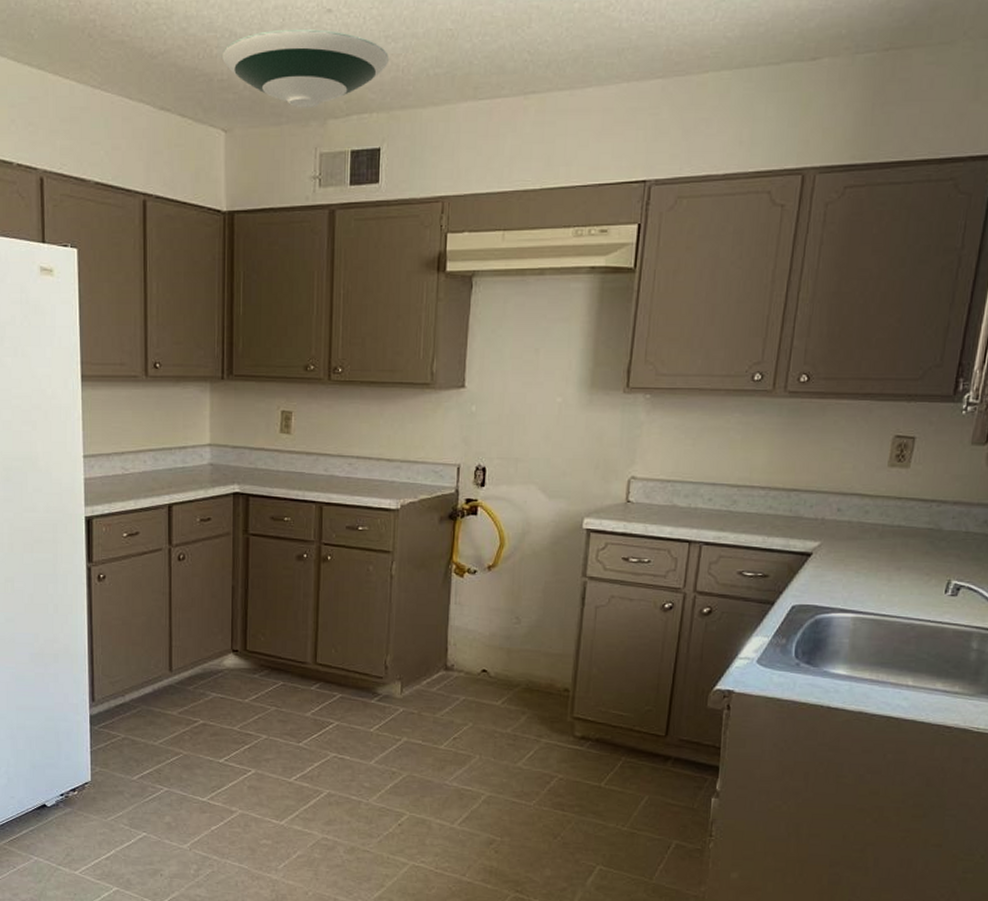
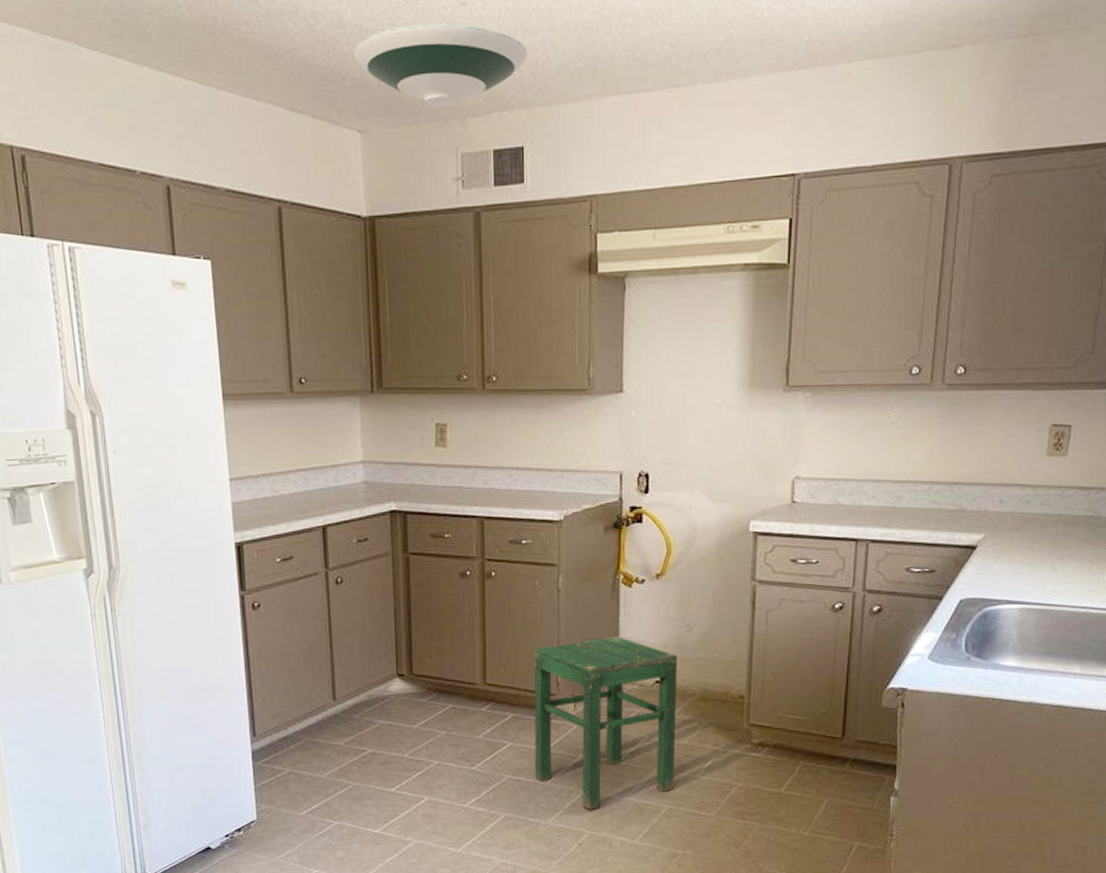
stool: none [359,624,505,792] -> present [534,636,678,810]

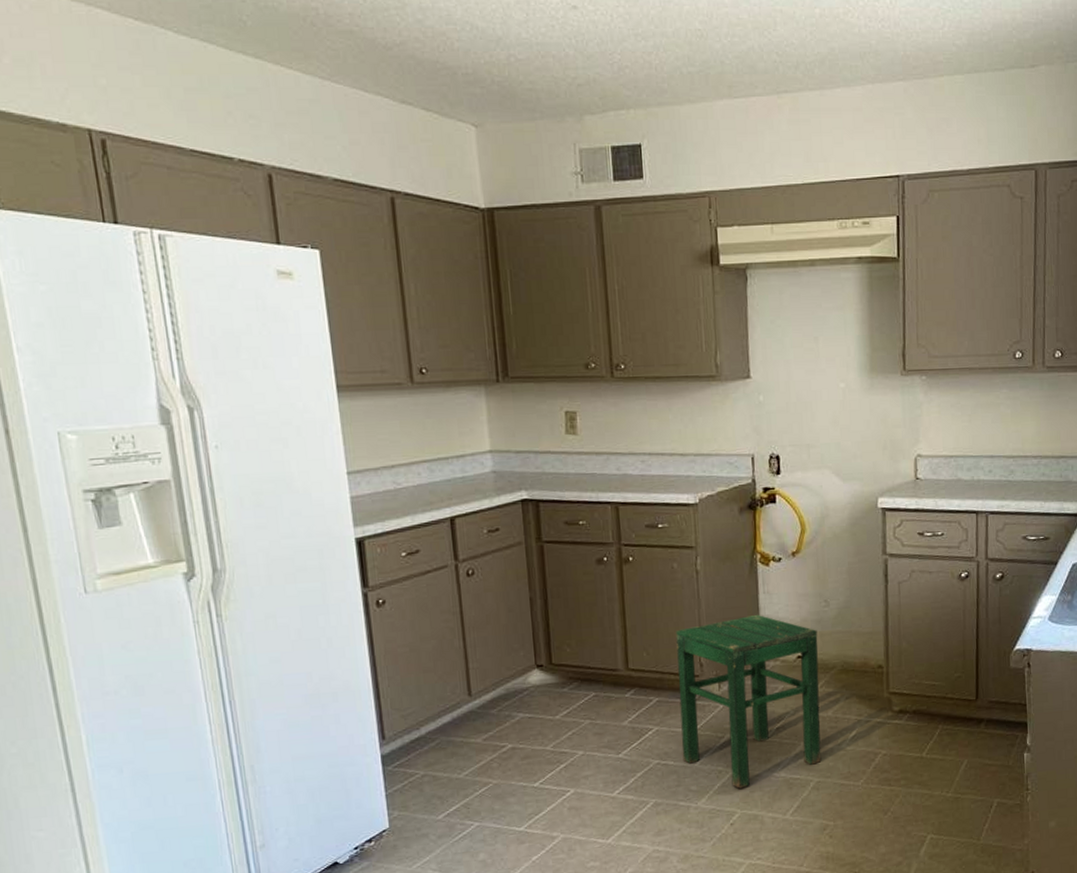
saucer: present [352,23,529,107] -> none [463,24,642,105]

